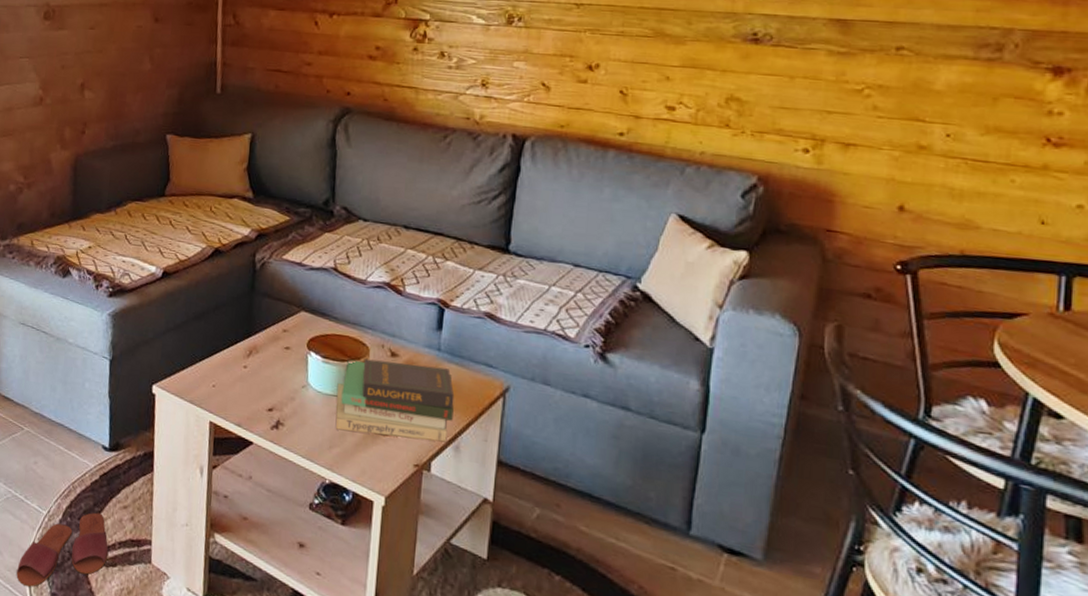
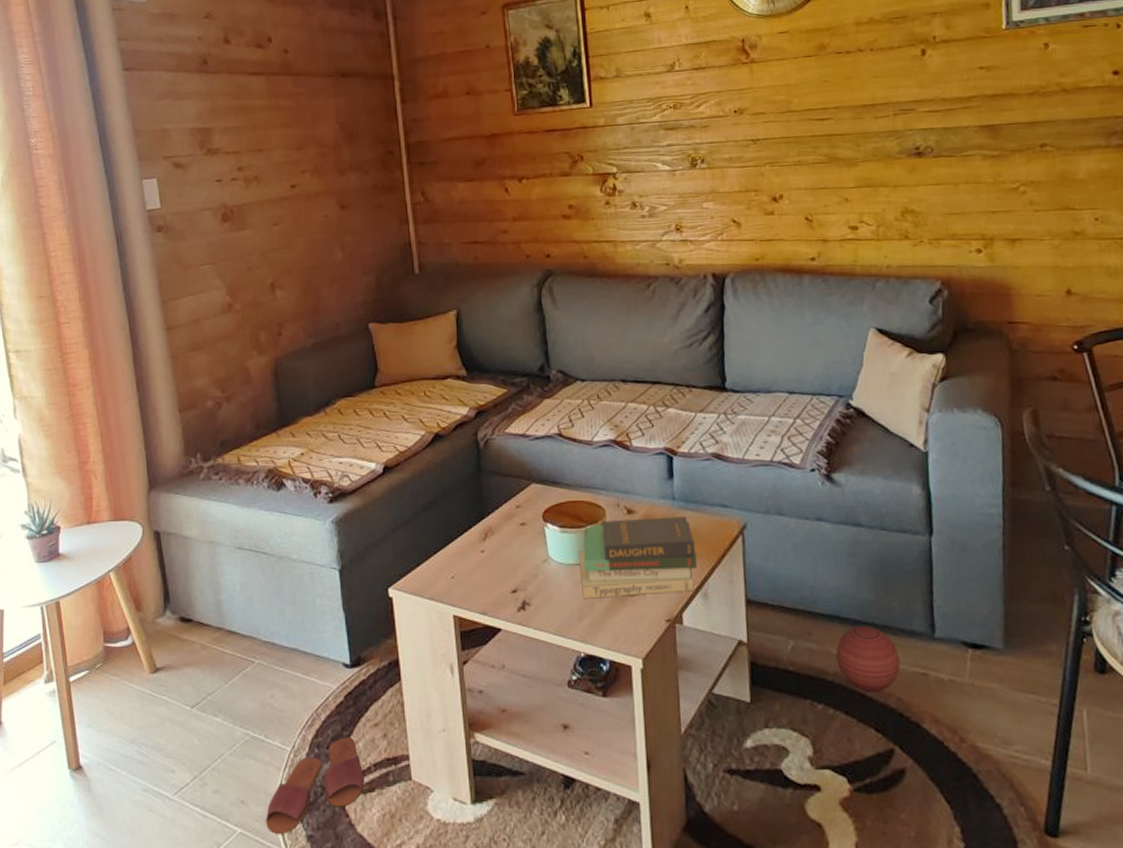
toy ball: none [582,507,649,577] -> present [836,626,900,693]

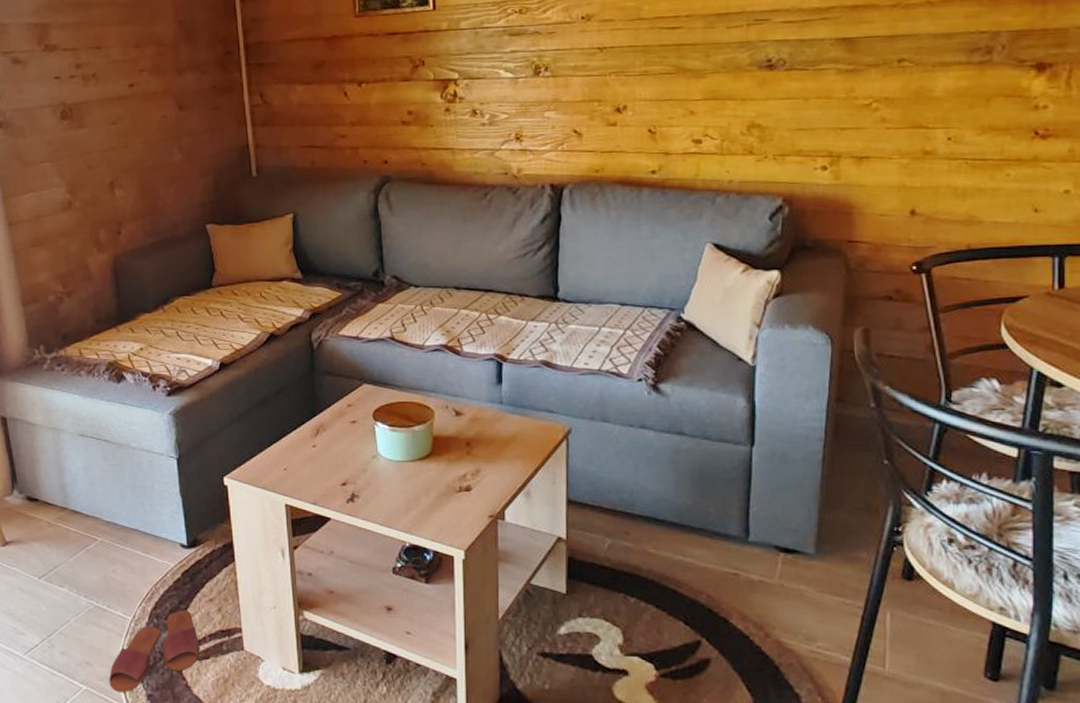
books: present [578,516,697,599] -> none [406,420,521,494]
toy ball: present [836,626,900,693] -> none [651,528,713,589]

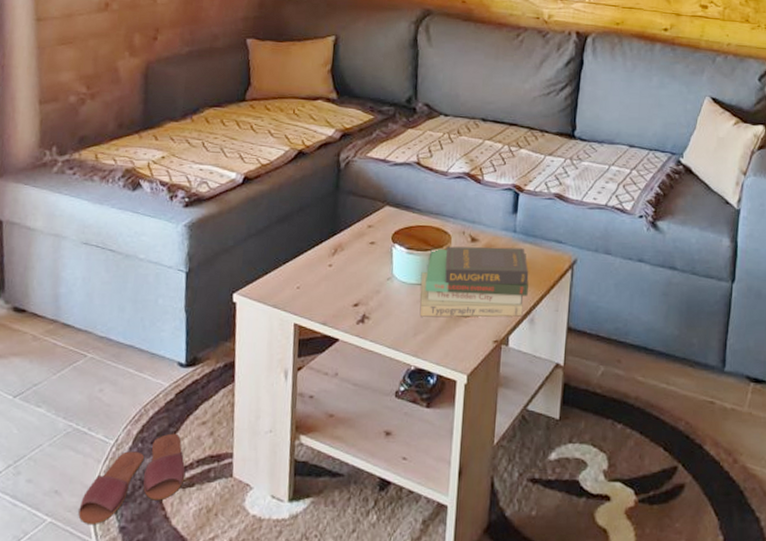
books: none [406,420,521,494] -> present [419,246,529,317]

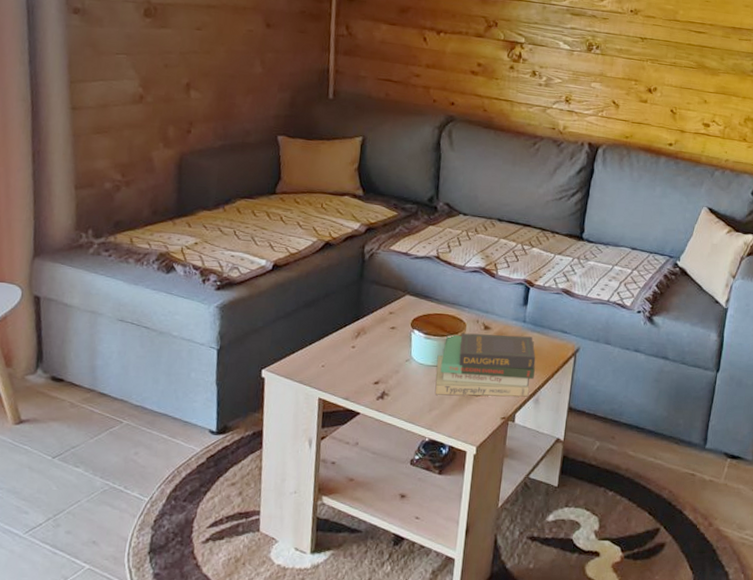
slippers: present [78,433,186,524] -> none [115,492,216,571]

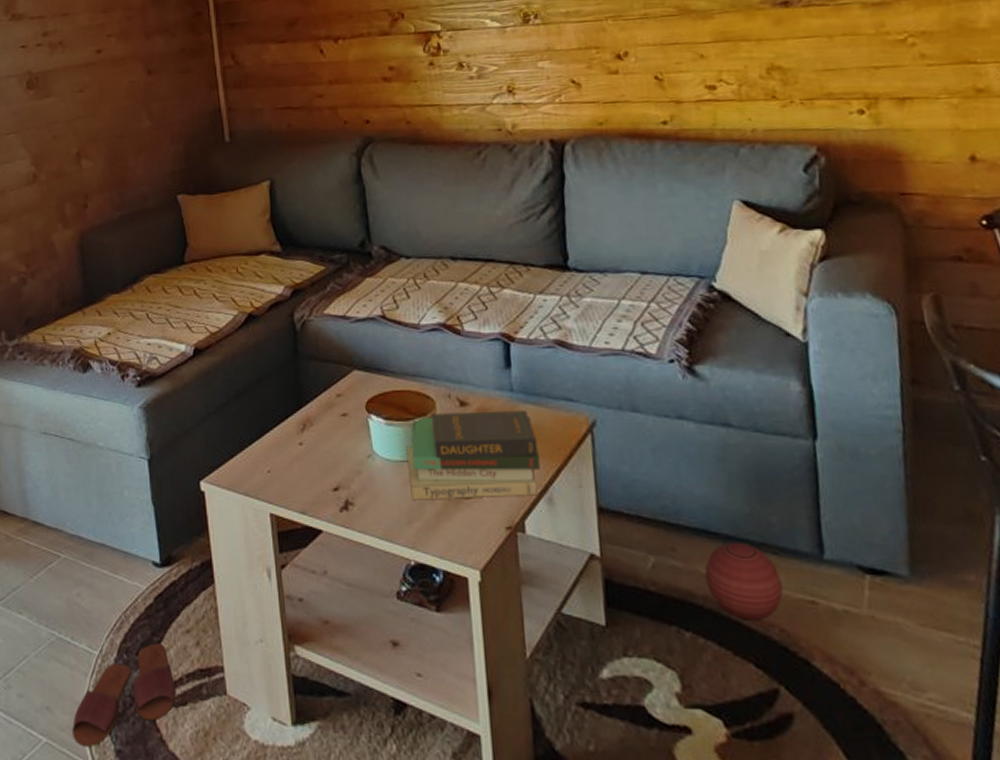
slippers: none [115,492,216,571] -> present [73,643,176,746]
toy ball: none [630,435,677,486] -> present [705,543,783,621]

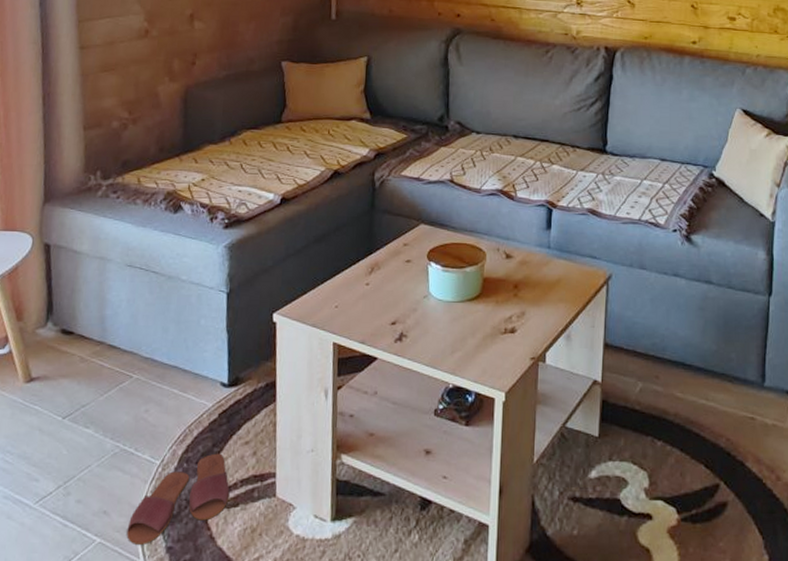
books: present [406,410,540,500] -> none [456,263,564,335]
toy ball: present [705,543,783,621] -> none [678,373,732,433]

